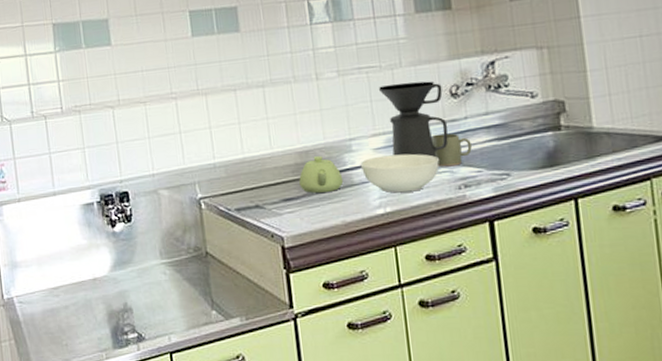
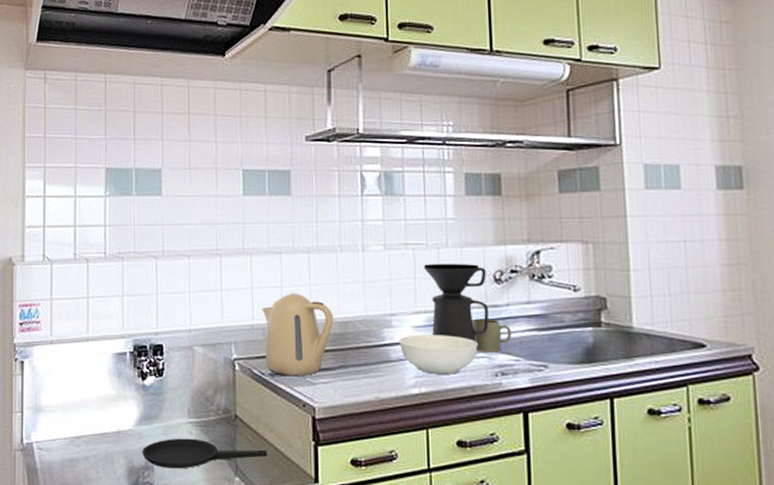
frying pan: none [119,278,242,309] -> present [142,438,268,469]
kettle: none [222,128,295,210] -> present [262,293,334,377]
teapot: present [299,156,344,193] -> none [336,328,381,366]

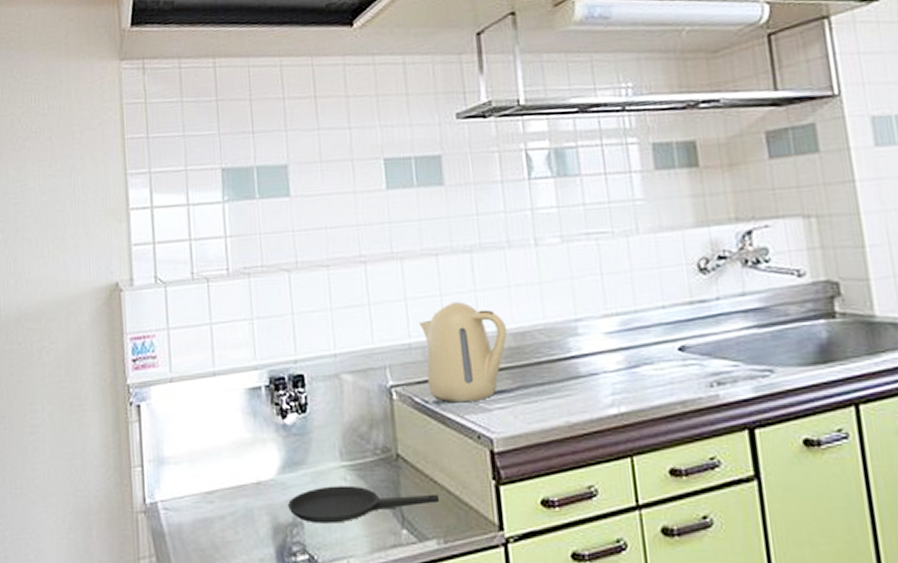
bowl: present [398,334,478,374] -> none [587,340,686,389]
coffee maker: present [423,264,490,341] -> none [610,252,697,345]
mug: present [472,318,511,352] -> none [676,316,726,359]

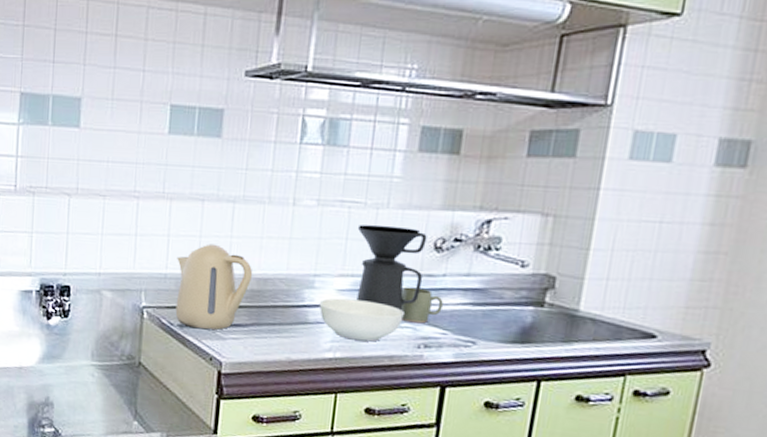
frying pan: present [288,485,440,524] -> none [43,378,169,409]
bowl: none [587,340,686,389] -> present [319,298,404,342]
coffee maker: none [610,252,697,345] -> present [356,225,427,310]
mug: none [676,316,726,359] -> present [401,286,443,324]

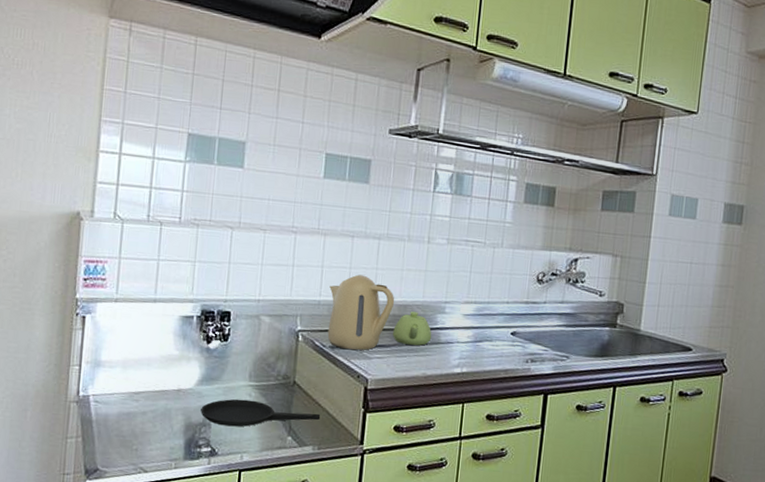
frying pan: none [43,378,169,409] -> present [201,399,321,427]
teapot: none [250,286,298,326] -> present [393,311,432,346]
bowl: present [319,298,404,342] -> none [449,321,516,358]
coffee maker: present [356,225,427,310] -> none [479,260,532,331]
mug: present [401,286,443,324] -> none [513,312,544,342]

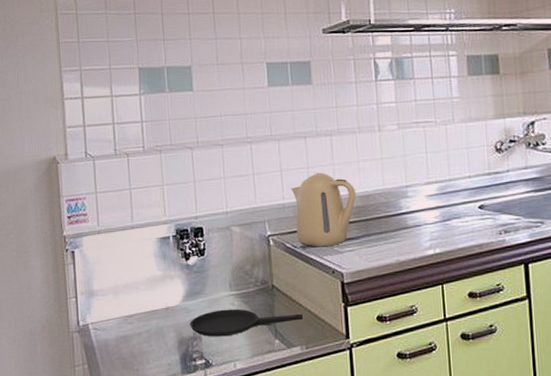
teapot: present [393,311,432,346] -> none [359,200,399,234]

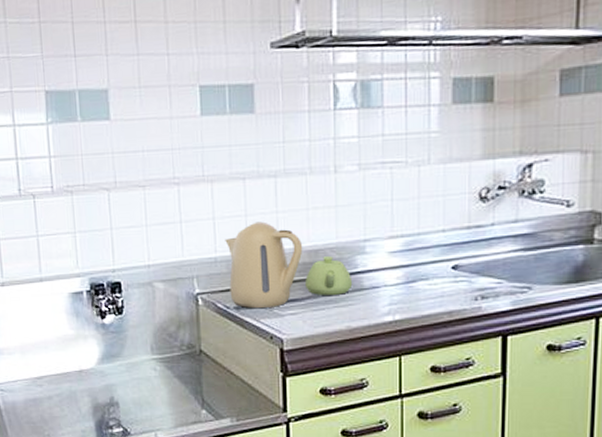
frying pan: present [190,309,304,337] -> none [106,374,235,404]
teapot: none [359,200,399,234] -> present [305,256,353,295]

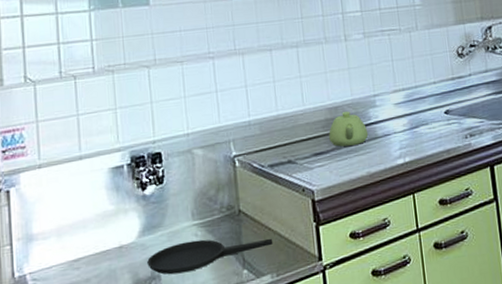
frying pan: none [106,374,235,404] -> present [147,238,273,275]
kettle: present [225,221,303,309] -> none [257,86,325,165]

